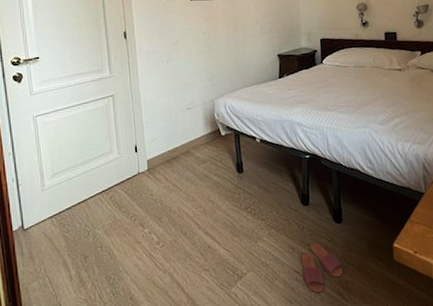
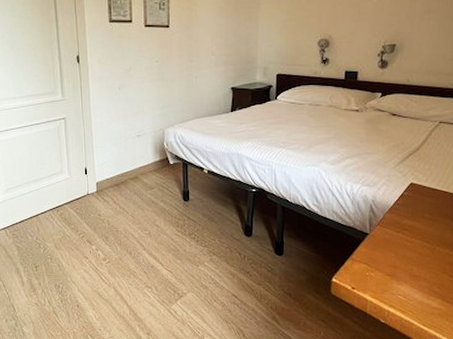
slippers: present [301,242,343,293] -> none [240,271,280,317]

